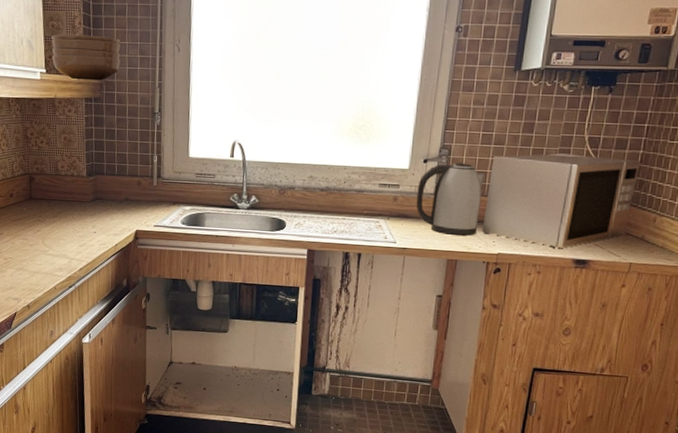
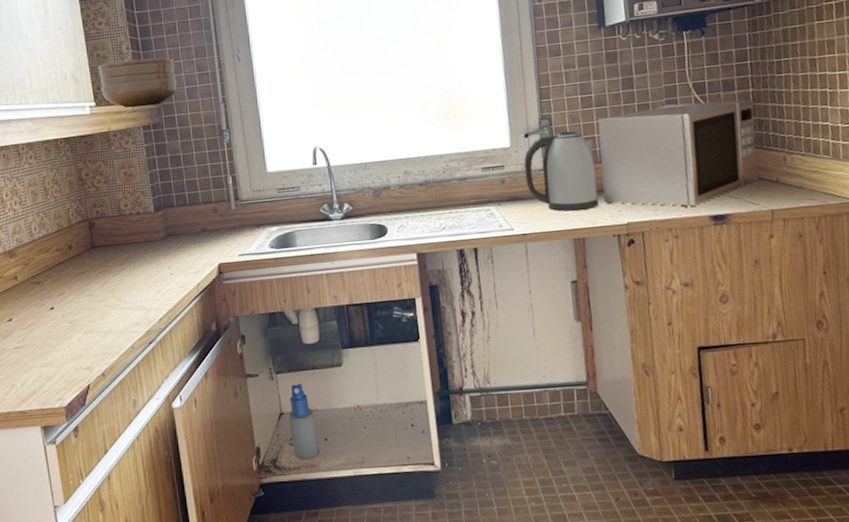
spray bottle: none [176,340,199,402] -> present [288,383,320,460]

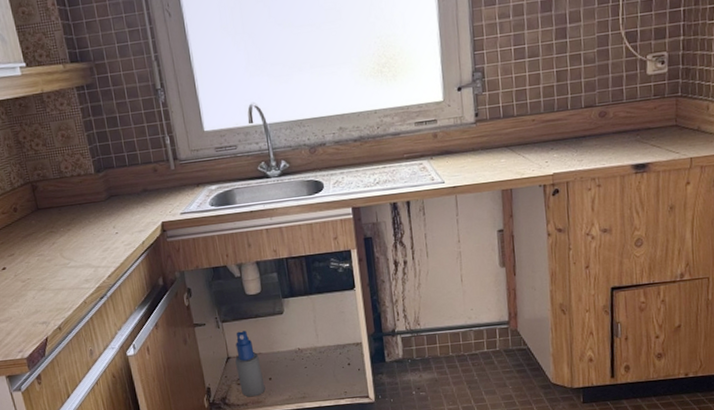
bowl: present [97,57,178,109] -> none [24,13,108,69]
kettle: present [524,131,599,212] -> none [456,83,528,164]
microwave: present [597,99,759,207] -> none [529,47,684,157]

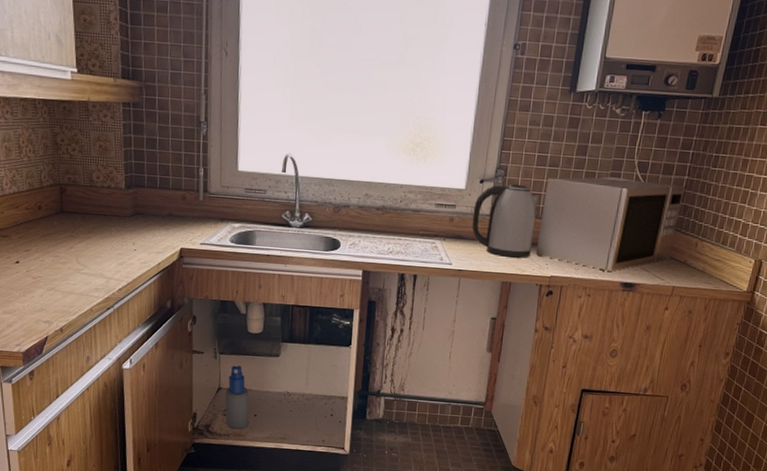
kettle: none [456,83,528,164] -> present [472,184,540,258]
microwave: none [529,47,684,157] -> present [535,177,686,271]

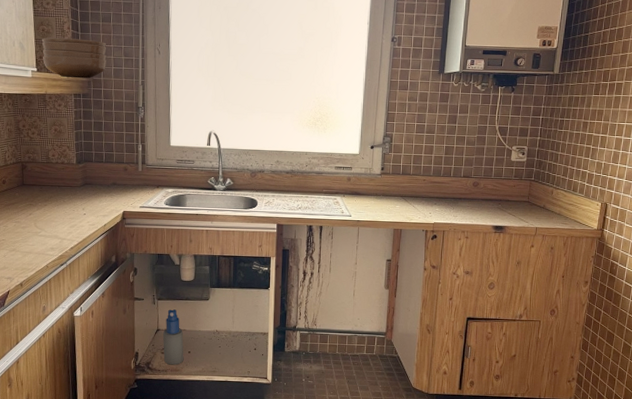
bowl: none [83,30,163,84] -> present [42,37,107,79]
kettle: present [472,184,540,258] -> none [366,148,421,209]
microwave: present [535,177,686,271] -> none [420,140,539,217]

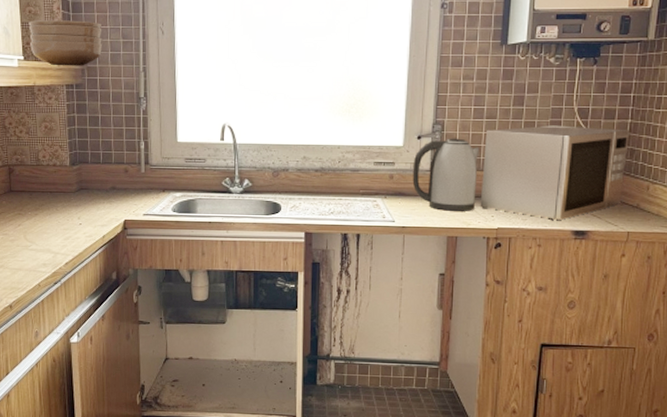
spray bottle: present [163,309,184,365] -> none [173,334,198,400]
kettle: none [366,148,421,209] -> present [412,138,480,211]
microwave: none [420,140,539,217] -> present [480,125,630,220]

